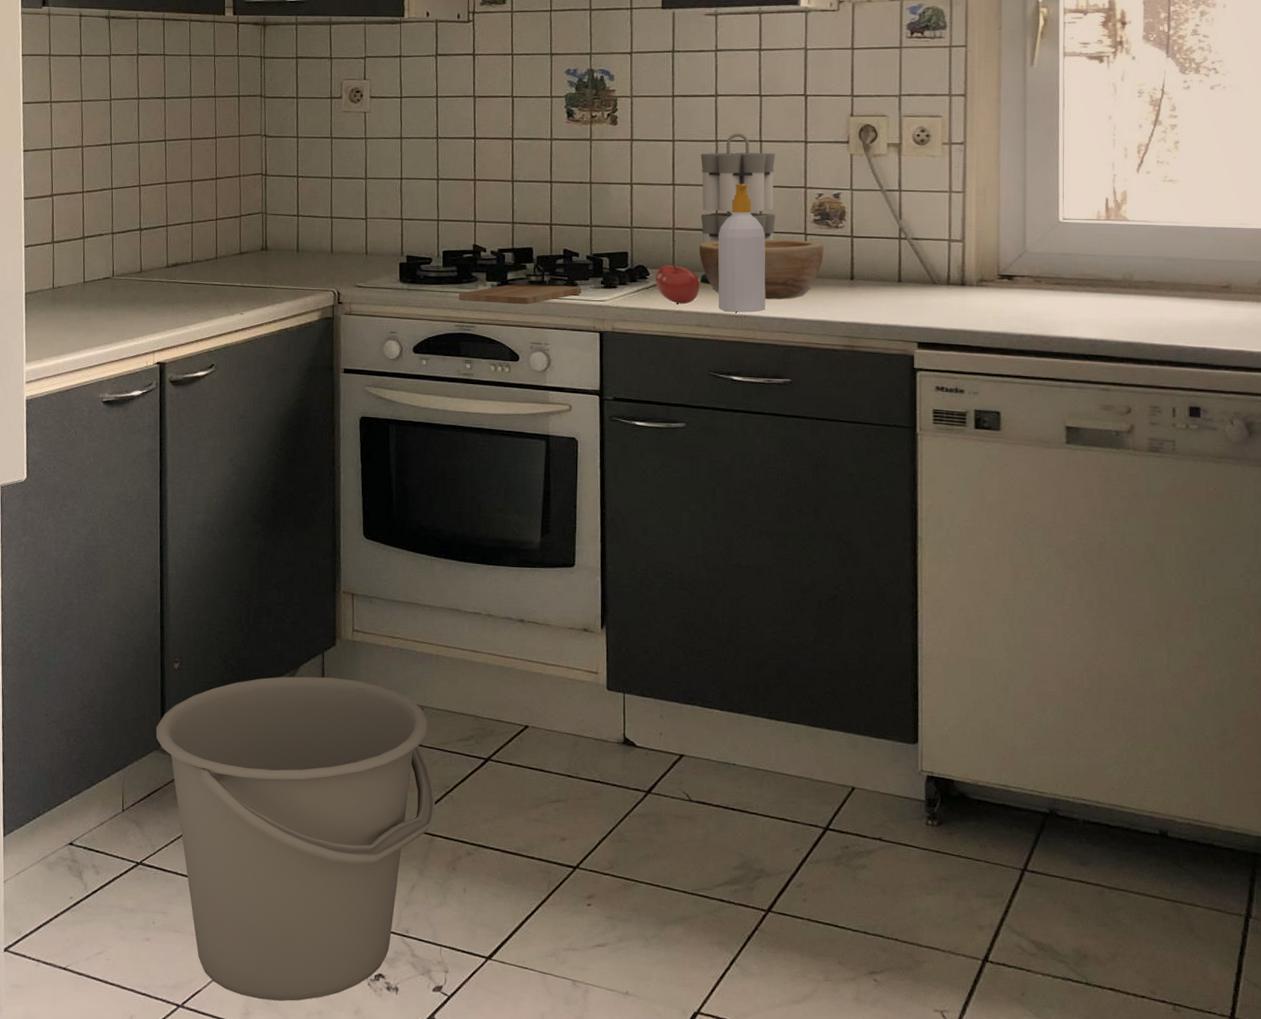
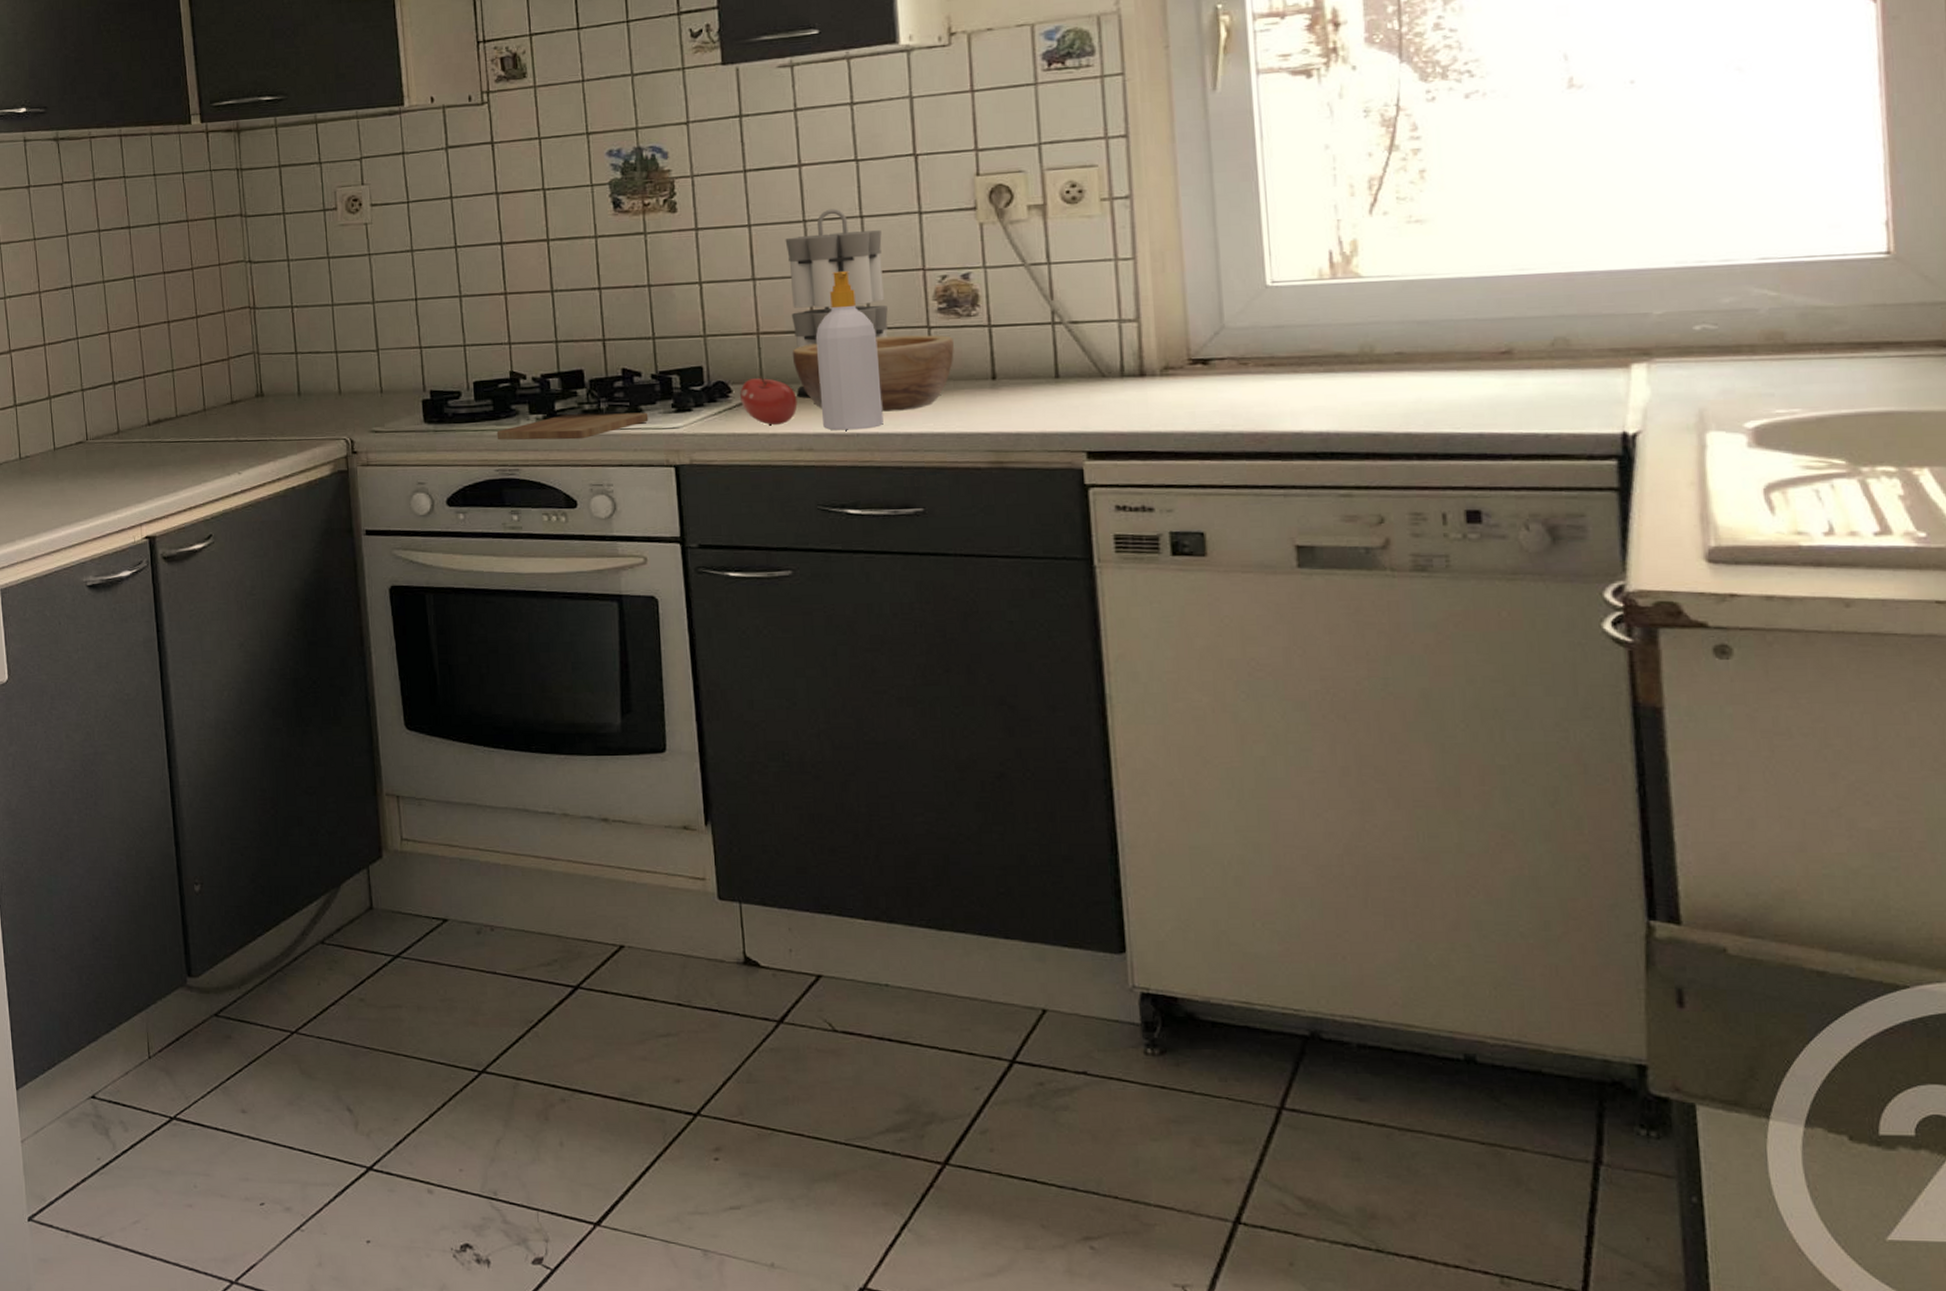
bucket: present [155,676,435,1001] -> none [179,896,518,1276]

